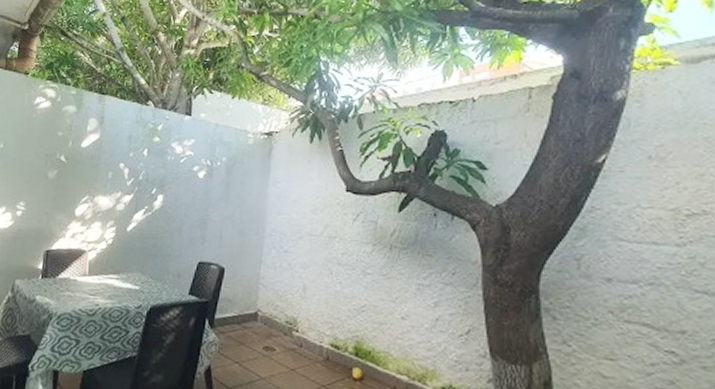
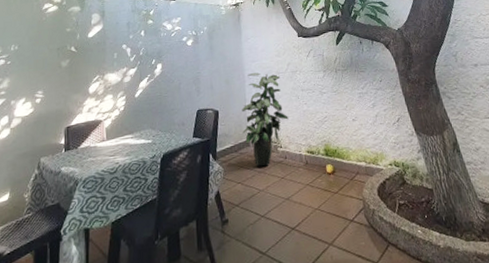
indoor plant: none [251,228,314,351] -> present [242,72,289,167]

